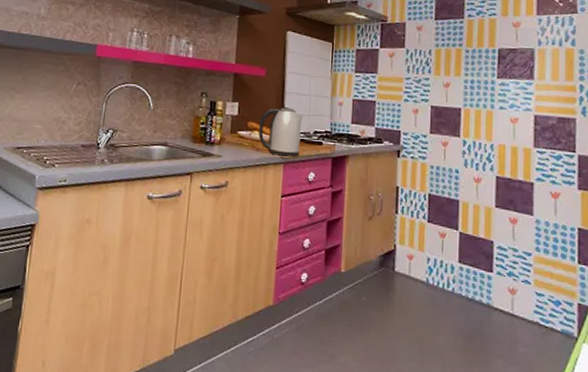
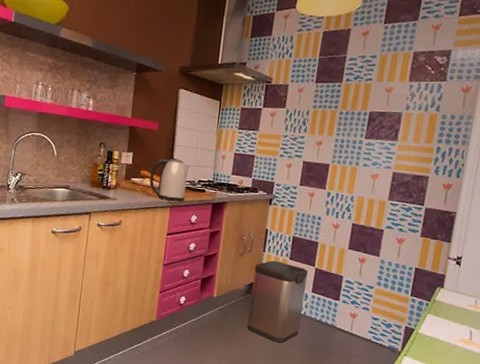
pedal bin: none [381,224,451,331] -> present [245,261,308,343]

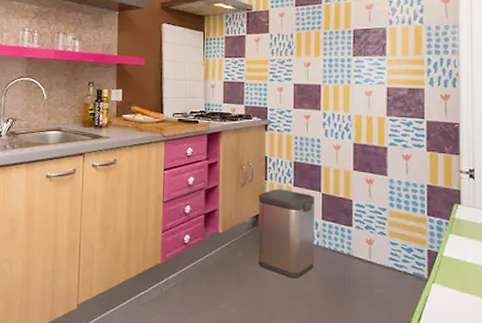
kettle: present [149,158,190,202] -> none [141,92,180,135]

